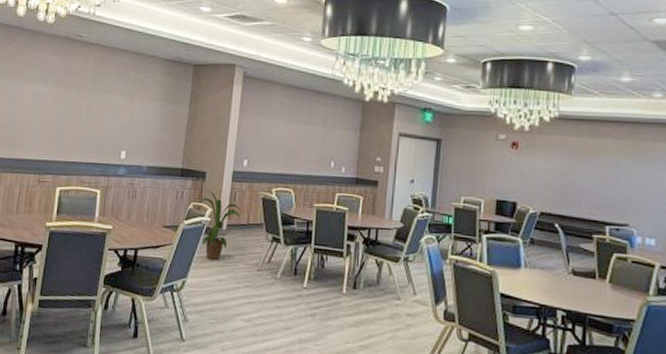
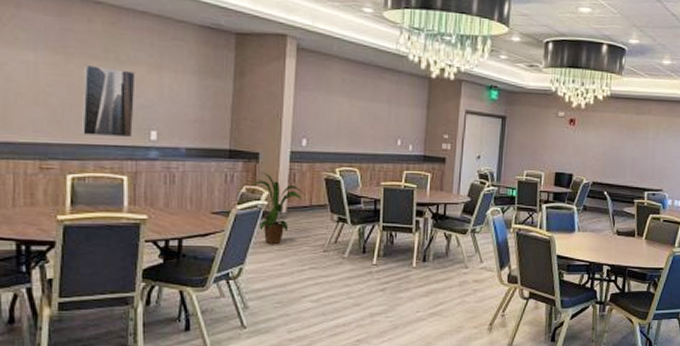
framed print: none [70,94,114,157] -> present [81,64,136,138]

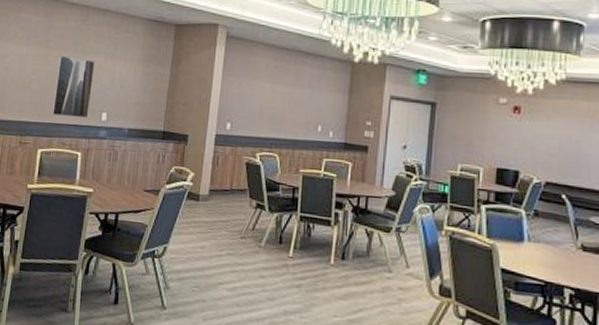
house plant: present [252,172,306,245] -> none [180,153,227,227]

